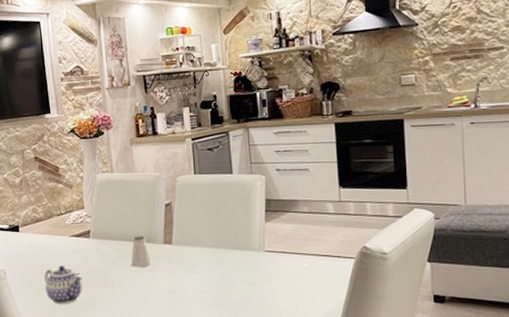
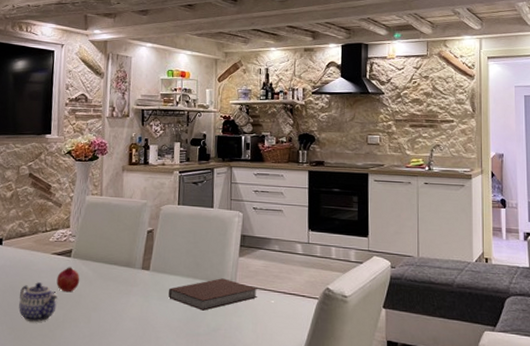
fruit: none [79,248,103,273] -> present [56,267,80,293]
saltshaker: present [131,235,152,267] -> none [108,259,128,291]
notebook: none [195,246,288,280] -> present [169,278,257,311]

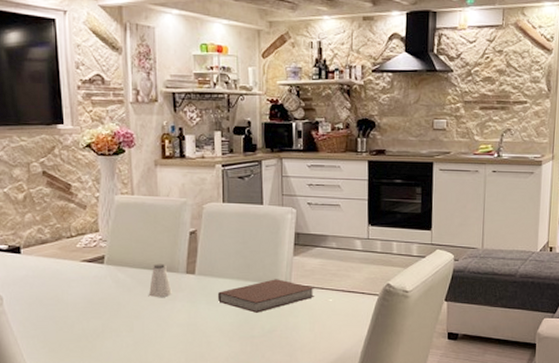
teapot: present [19,282,58,323] -> none [49,292,93,335]
fruit: present [56,267,80,293] -> none [90,274,117,302]
saltshaker: none [108,259,128,291] -> present [149,263,172,297]

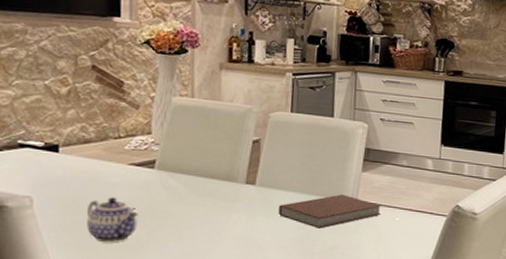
teapot: none [49,292,93,335] -> present [87,197,138,243]
saltshaker: present [149,263,172,297] -> none [203,171,229,207]

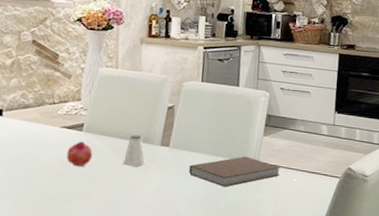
teapot: present [87,197,138,243] -> none [24,156,68,197]
fruit: none [136,180,167,209] -> present [66,141,93,167]
saltshaker: none [203,171,229,207] -> present [124,134,146,167]

